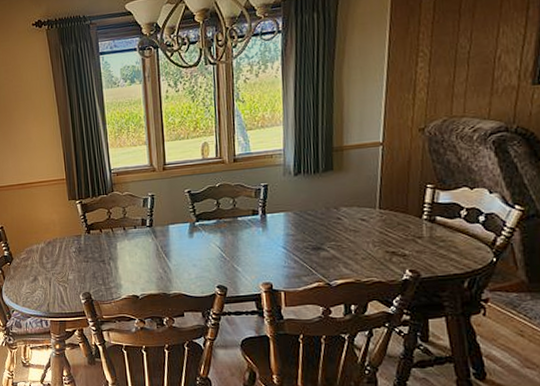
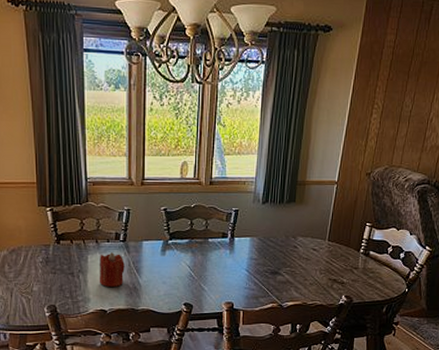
candle: none [128,238,154,273] -> present [99,252,125,288]

